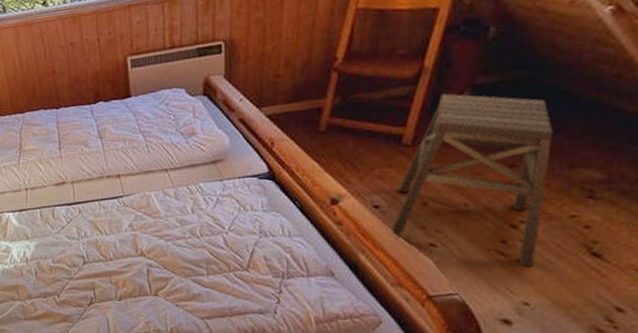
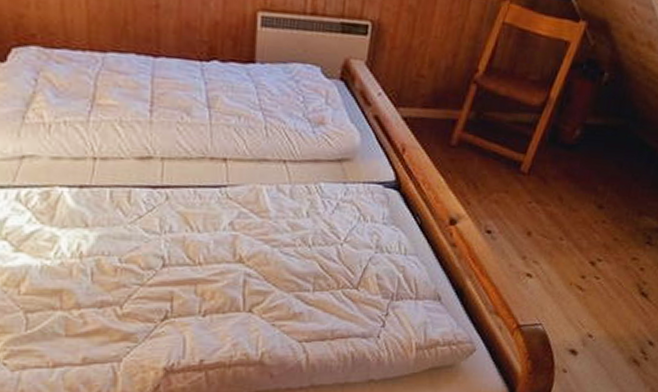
stool: present [390,93,554,267] -> none [496,127,634,302]

